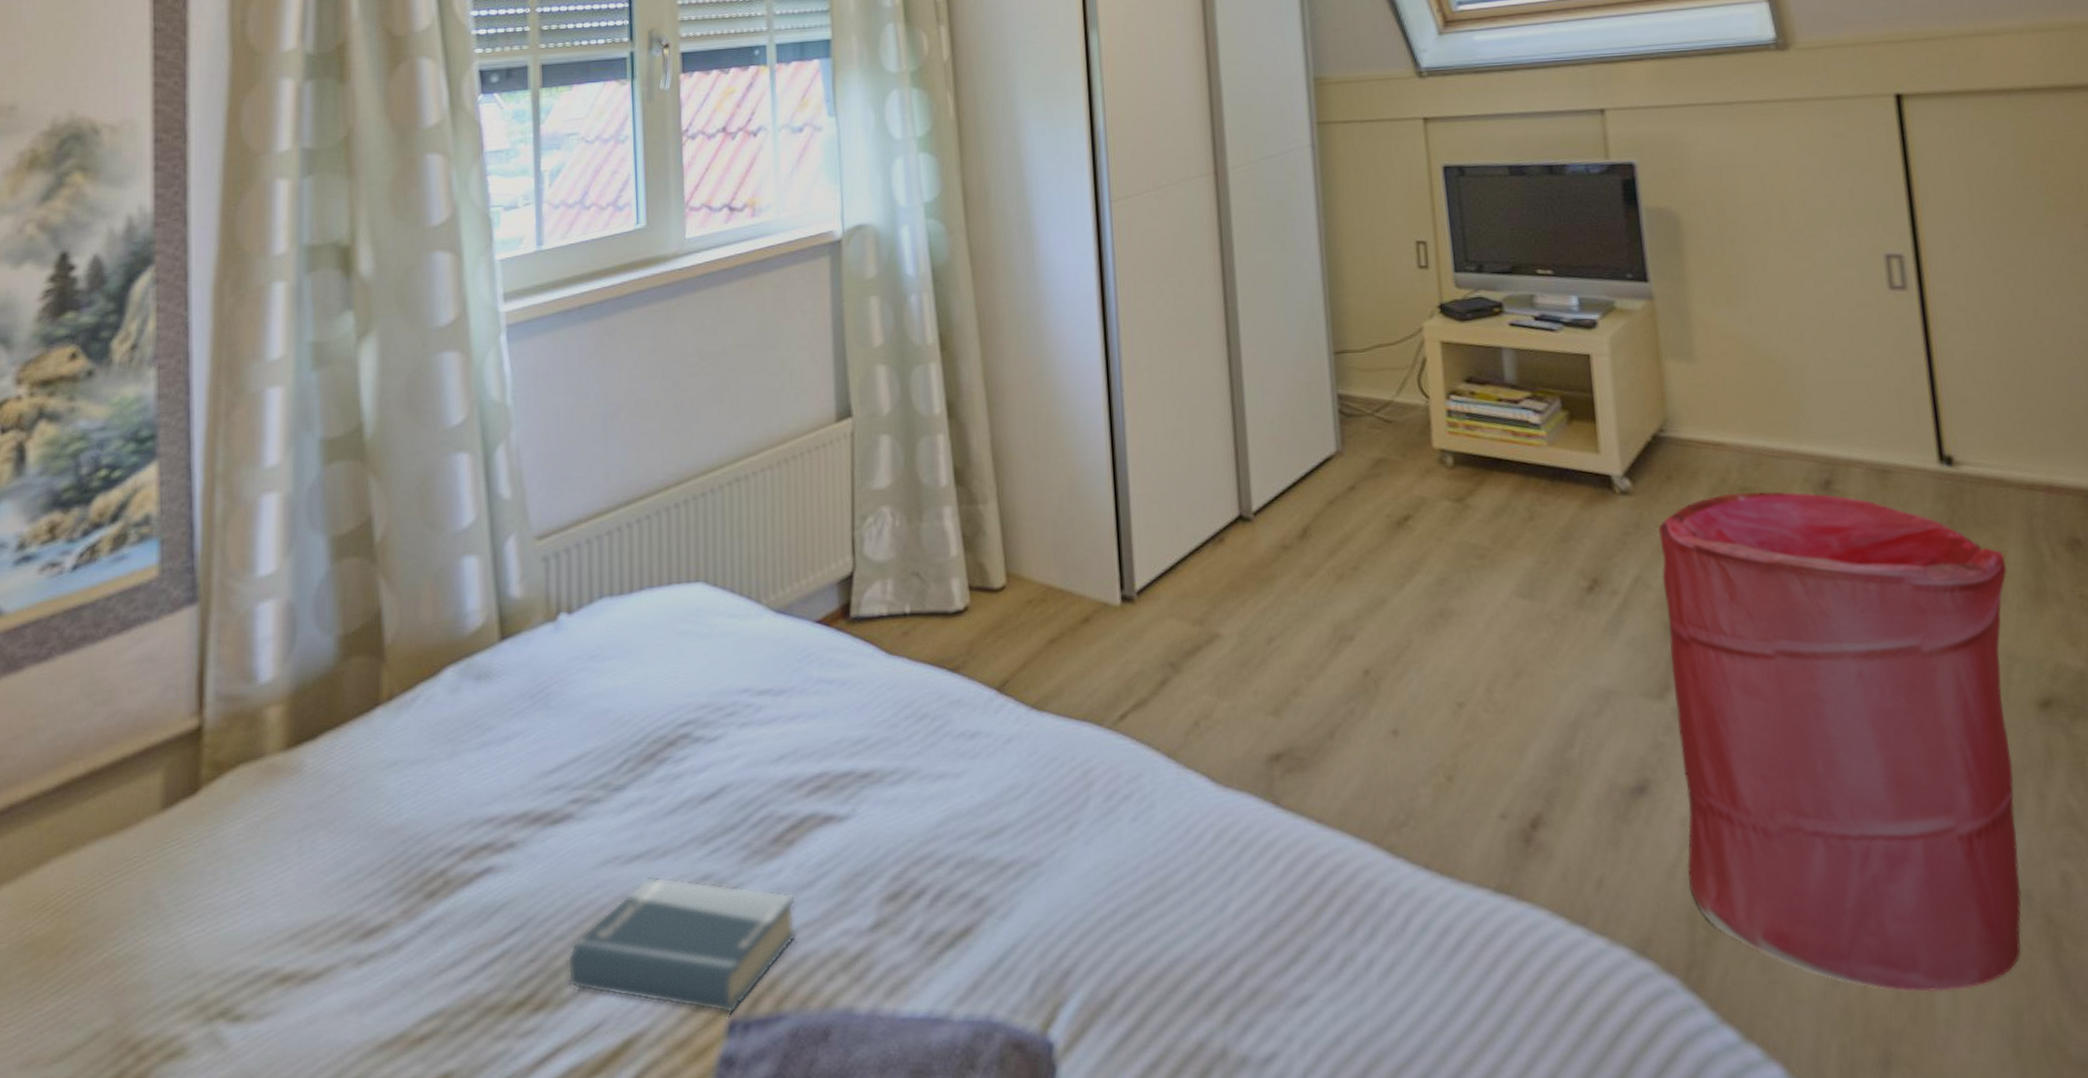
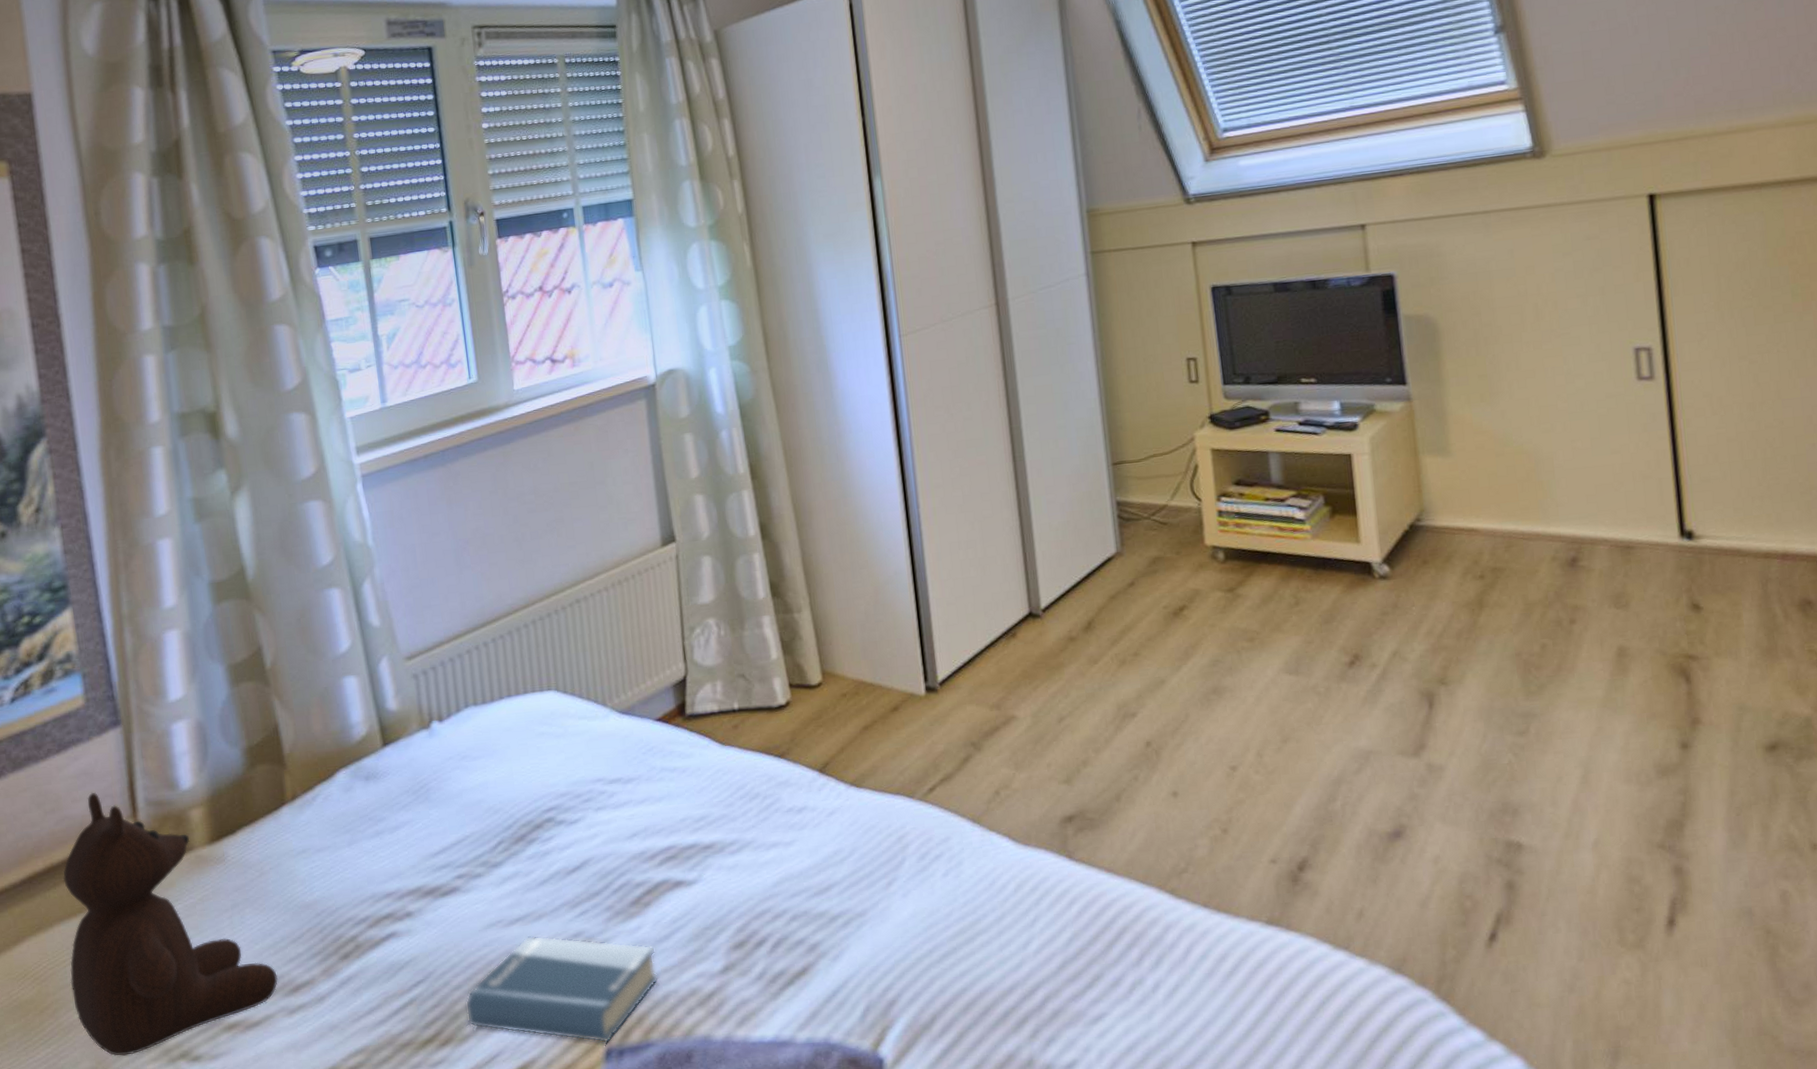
teddy bear: none [97,682,347,1012] -> present [63,792,278,1056]
laundry hamper: present [1658,491,2022,992] -> none [1415,570,1743,995]

